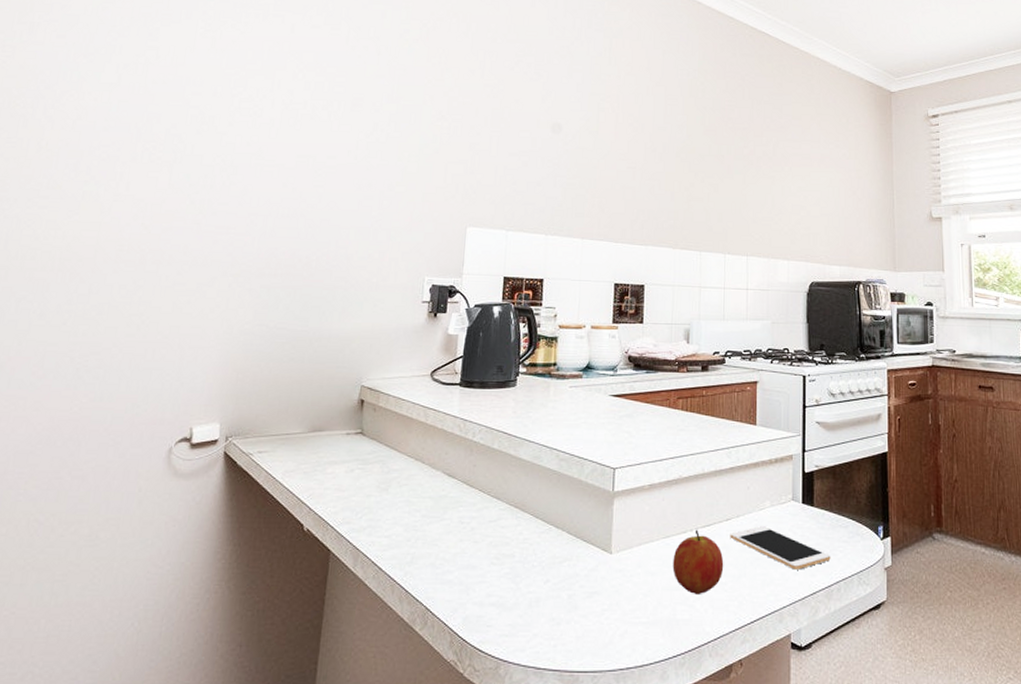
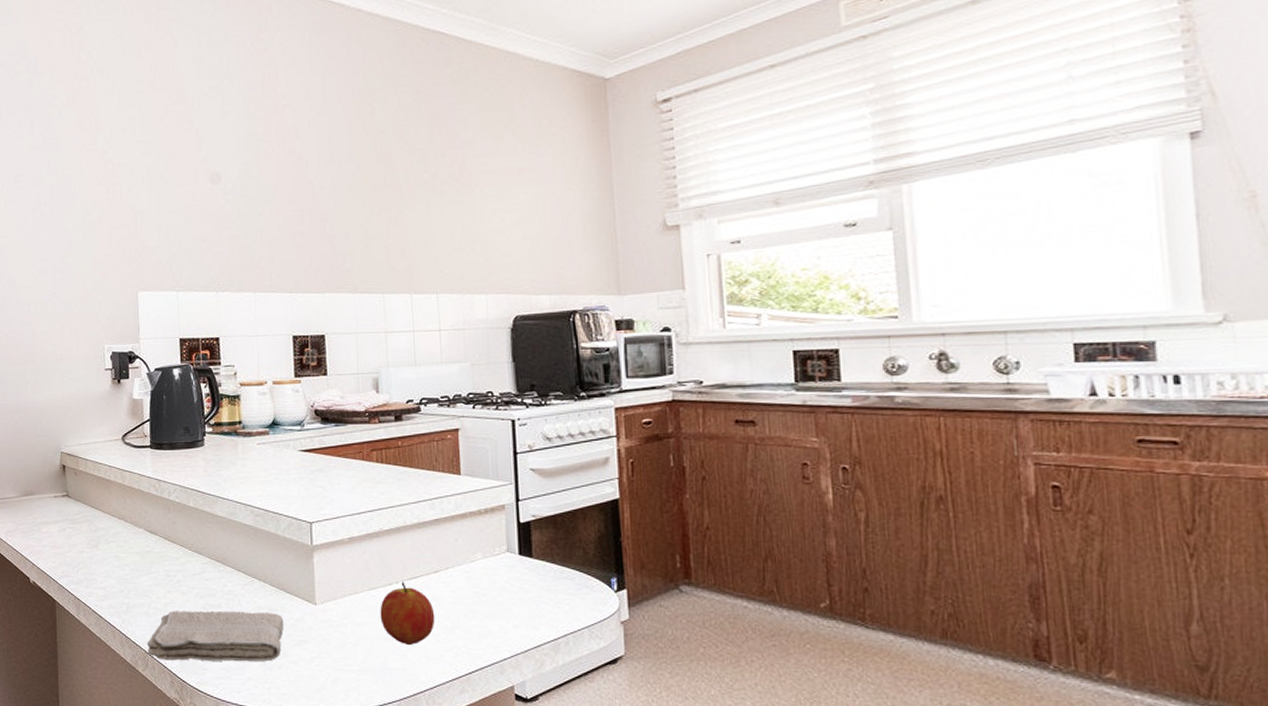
washcloth: none [429,561,578,618] -> present [148,611,284,662]
cell phone: present [730,525,831,570] -> none [439,577,556,622]

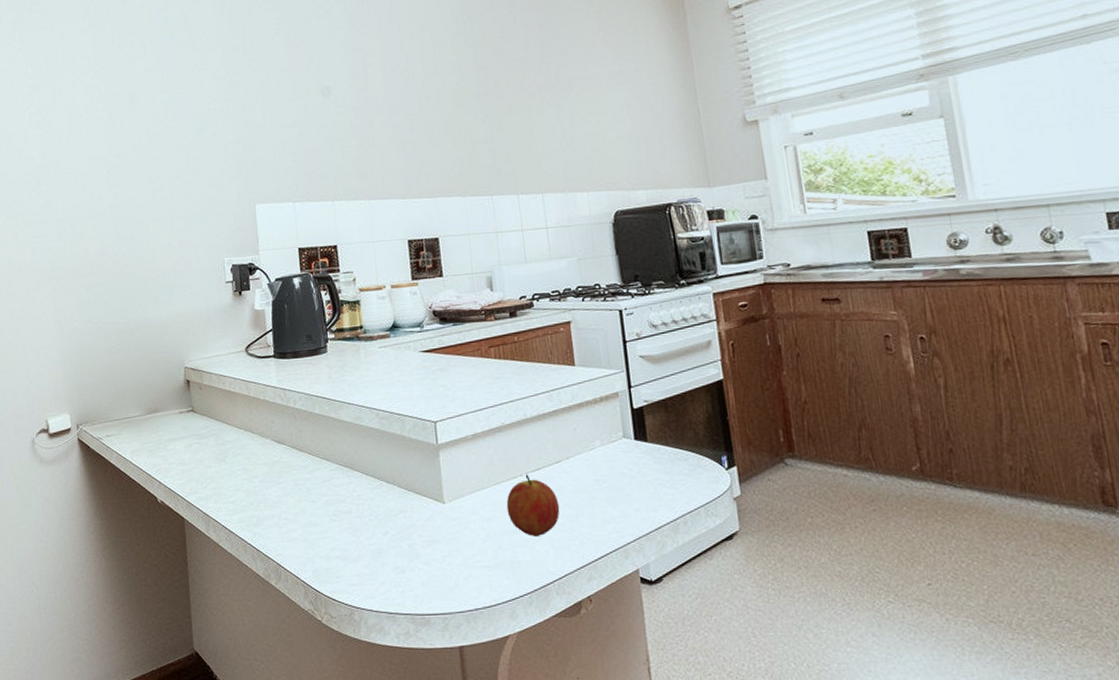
washcloth: present [148,611,284,662] -> none [279,514,415,571]

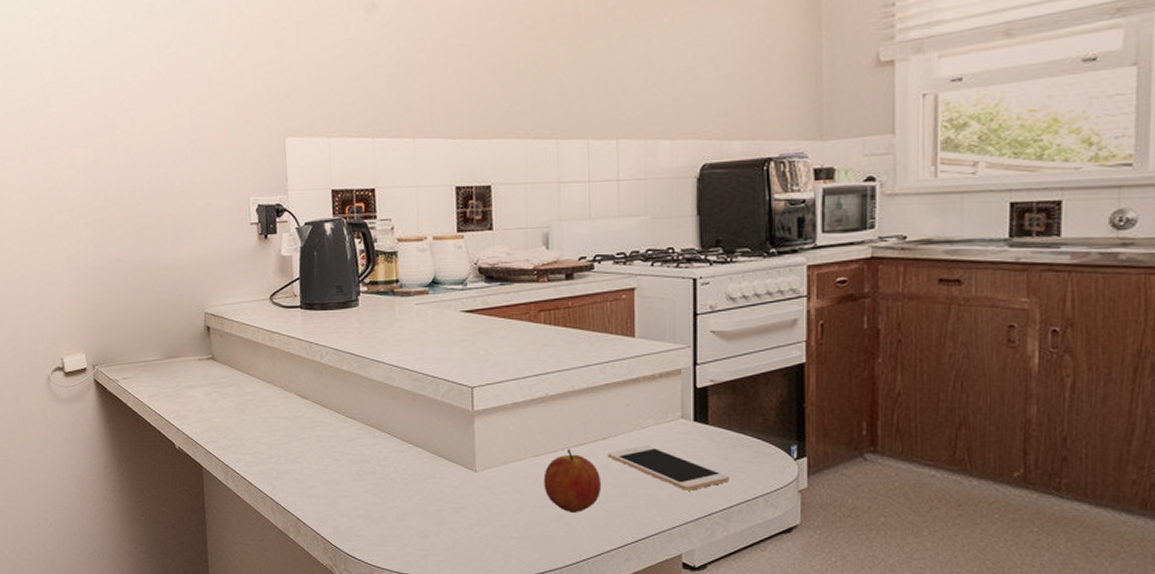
cell phone: none [561,464,673,506] -> present [607,444,730,491]

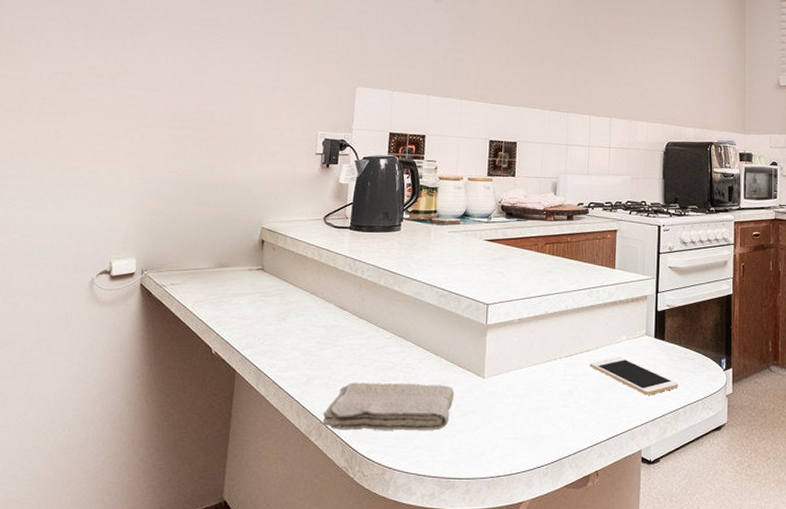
washcloth: none [299,477,442,529] -> present [323,382,455,431]
fruit: present [543,448,602,514] -> none [538,359,584,416]

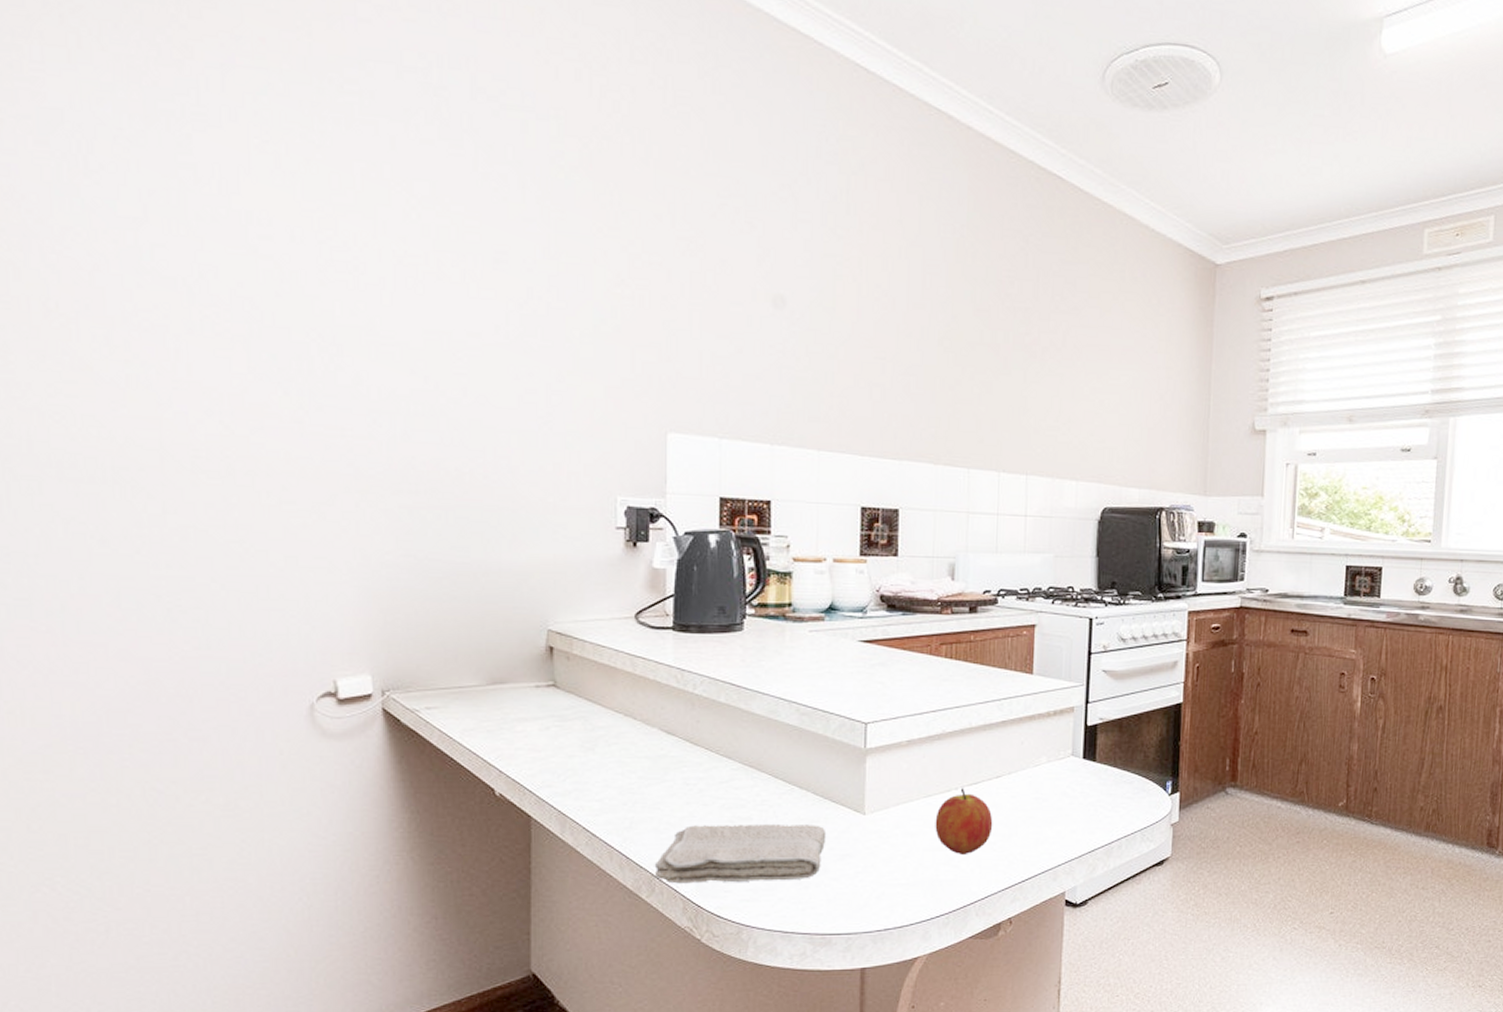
fruit: none [538,359,584,416] -> present [935,788,993,856]
cell phone: present [589,356,679,395] -> none [1000,782,1113,828]

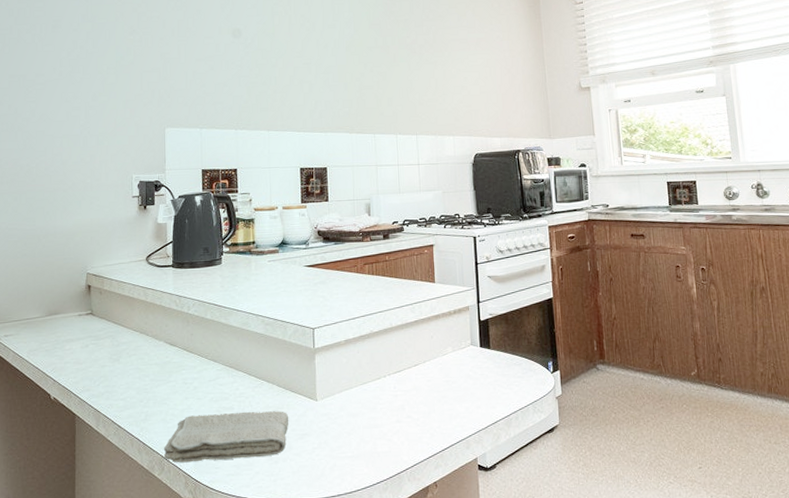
fruit: present [935,788,993,856] -> none [370,375,415,431]

